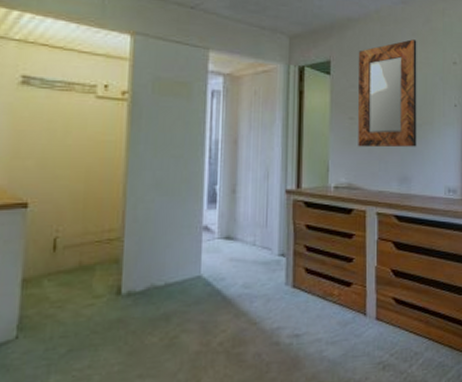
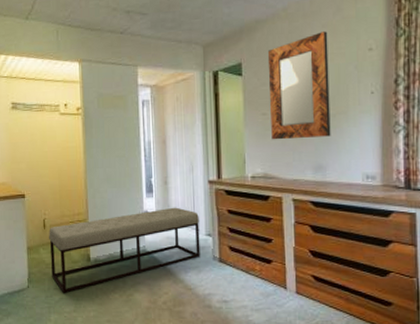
bench: none [58,221,272,344] -> present [49,207,200,294]

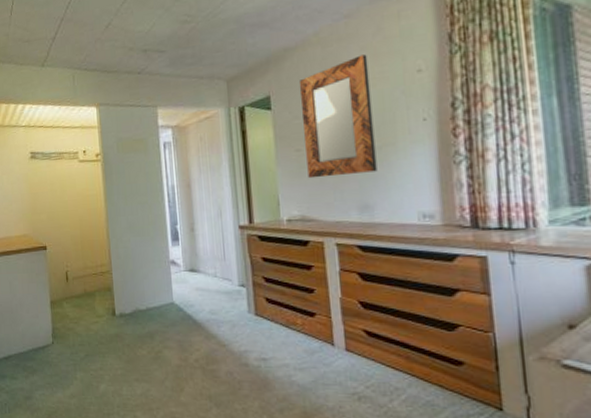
bench: present [49,207,200,294] -> none [72,255,234,351]

